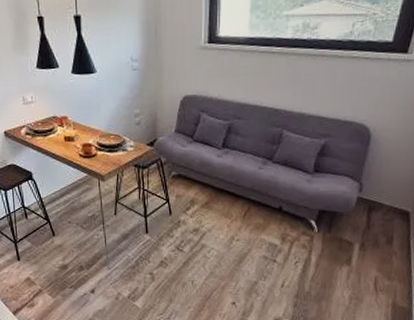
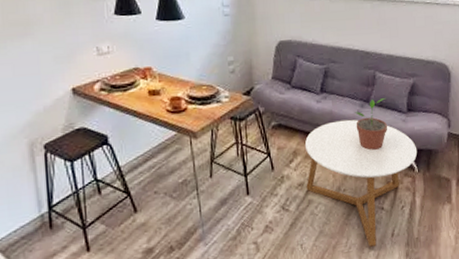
coffee table: none [201,175,320,293] -> present [304,119,418,247]
potted plant: none [255,156,291,206] -> present [354,98,387,150]

